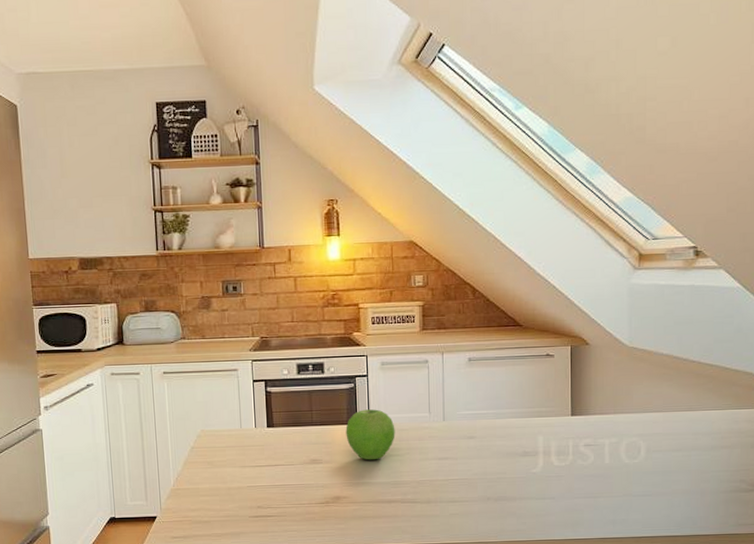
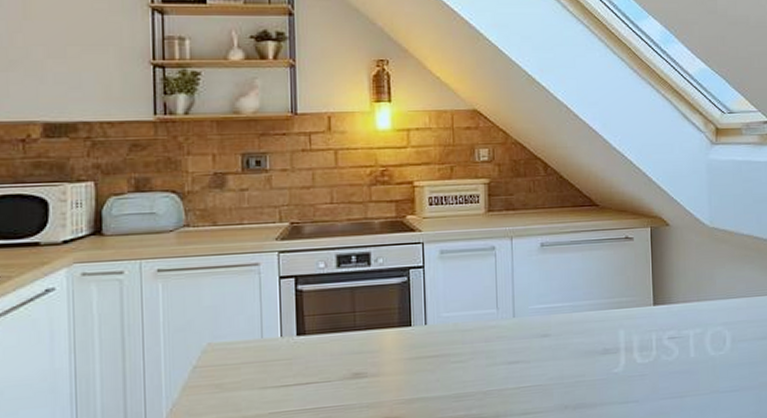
fruit: present [345,409,395,461] -> none [397,307,457,370]

